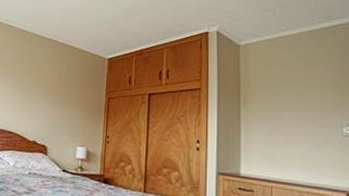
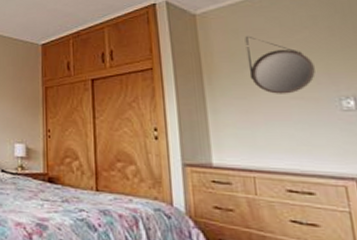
home mirror: none [276,67,326,119] -> present [245,35,316,94]

